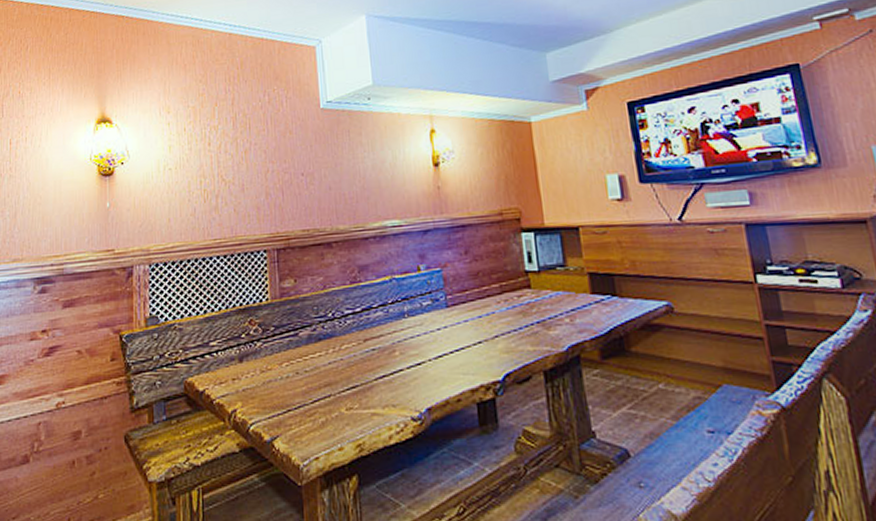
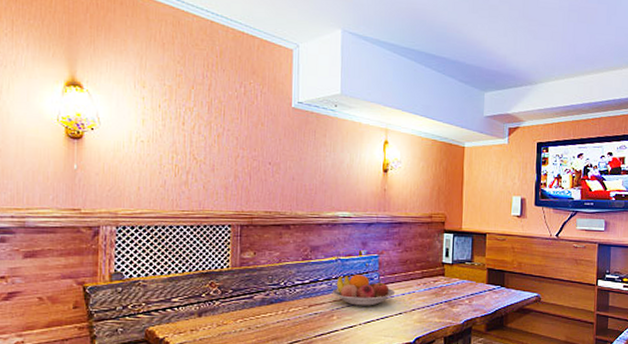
fruit bowl: none [389,296,470,336] -> present [332,275,396,306]

